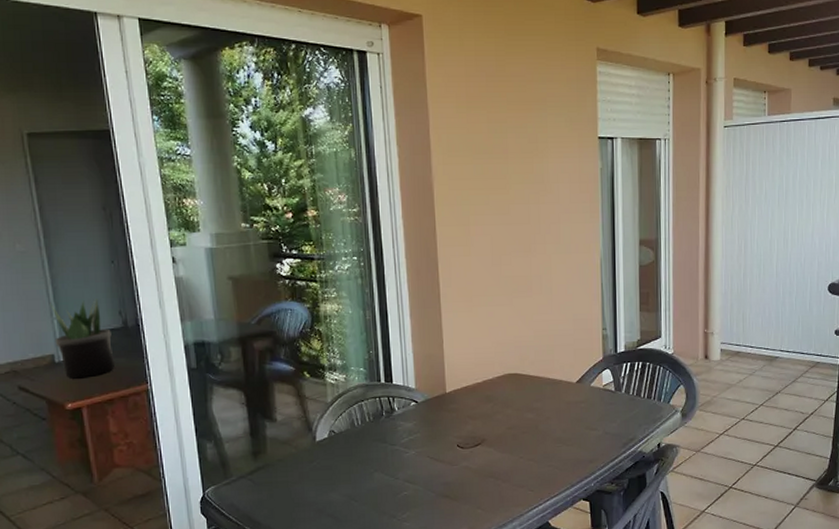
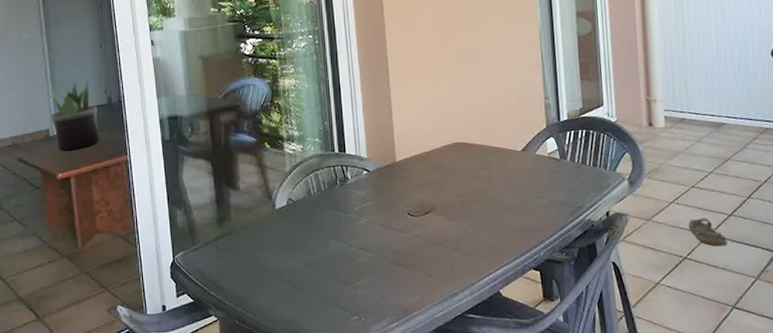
sandal: none [736,449,771,476] -> present [688,218,727,246]

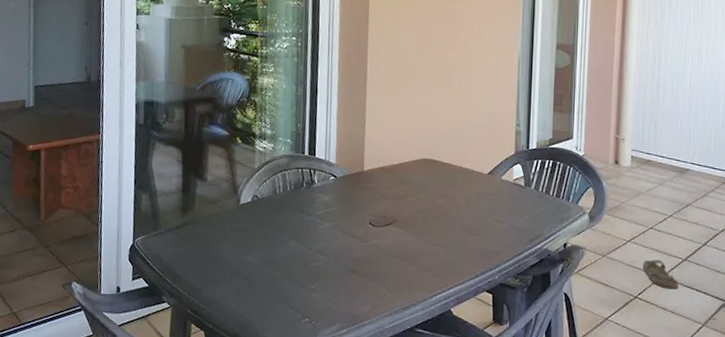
planter: present [48,78,99,151] -> none [28,54,76,124]

